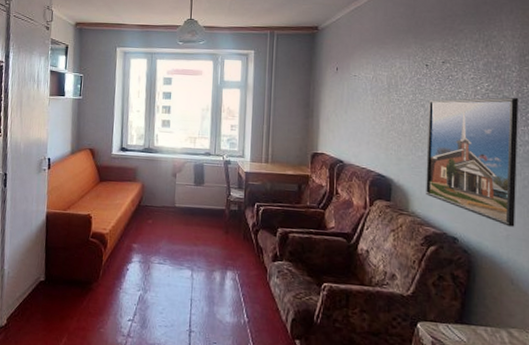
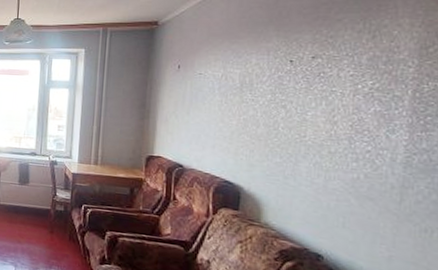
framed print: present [426,97,519,227] -> none [283,97,416,248]

